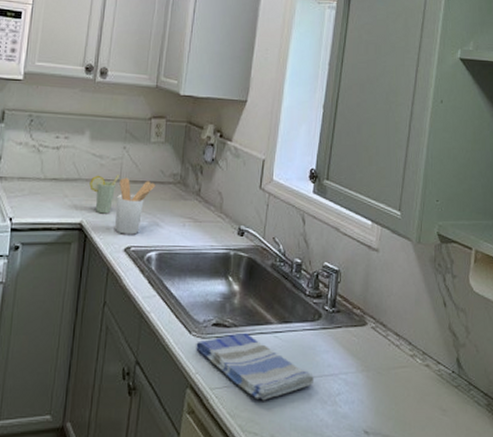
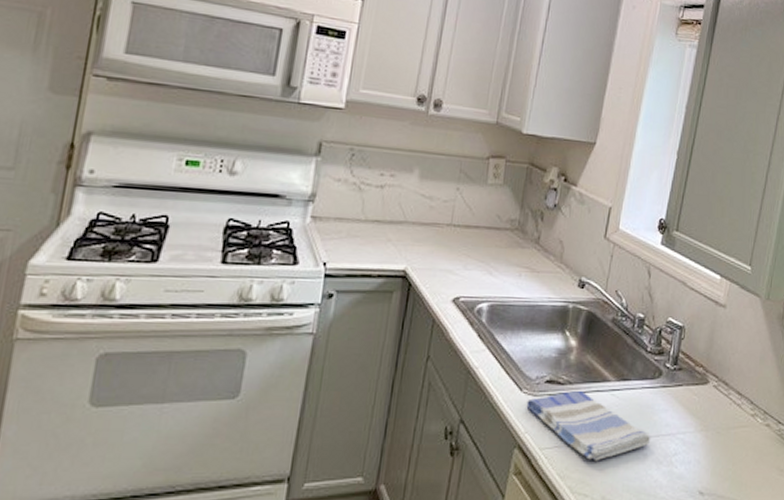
cup: present [89,174,120,214] -> none [416,218,452,261]
utensil holder: present [115,177,156,235] -> none [443,221,491,284]

